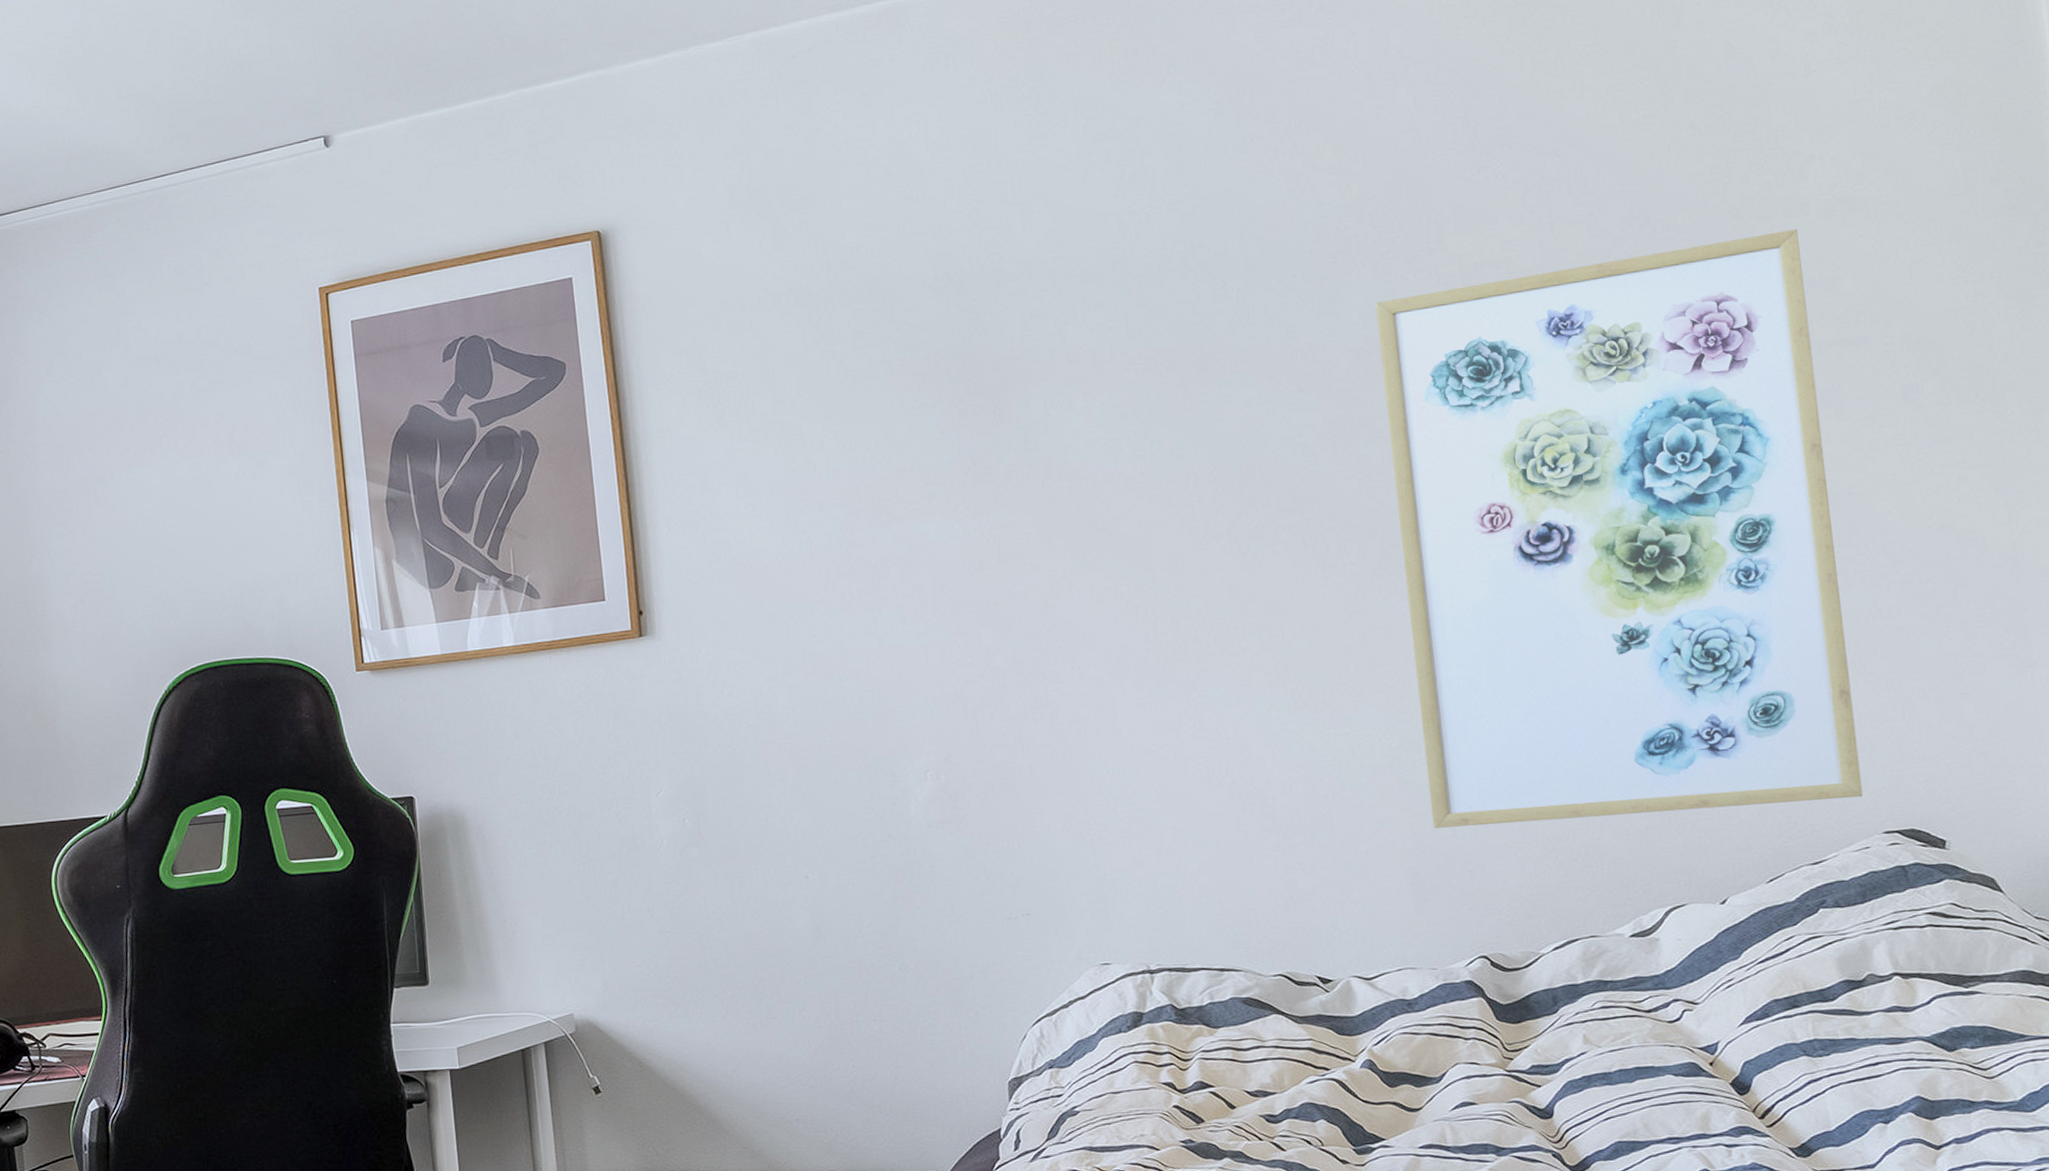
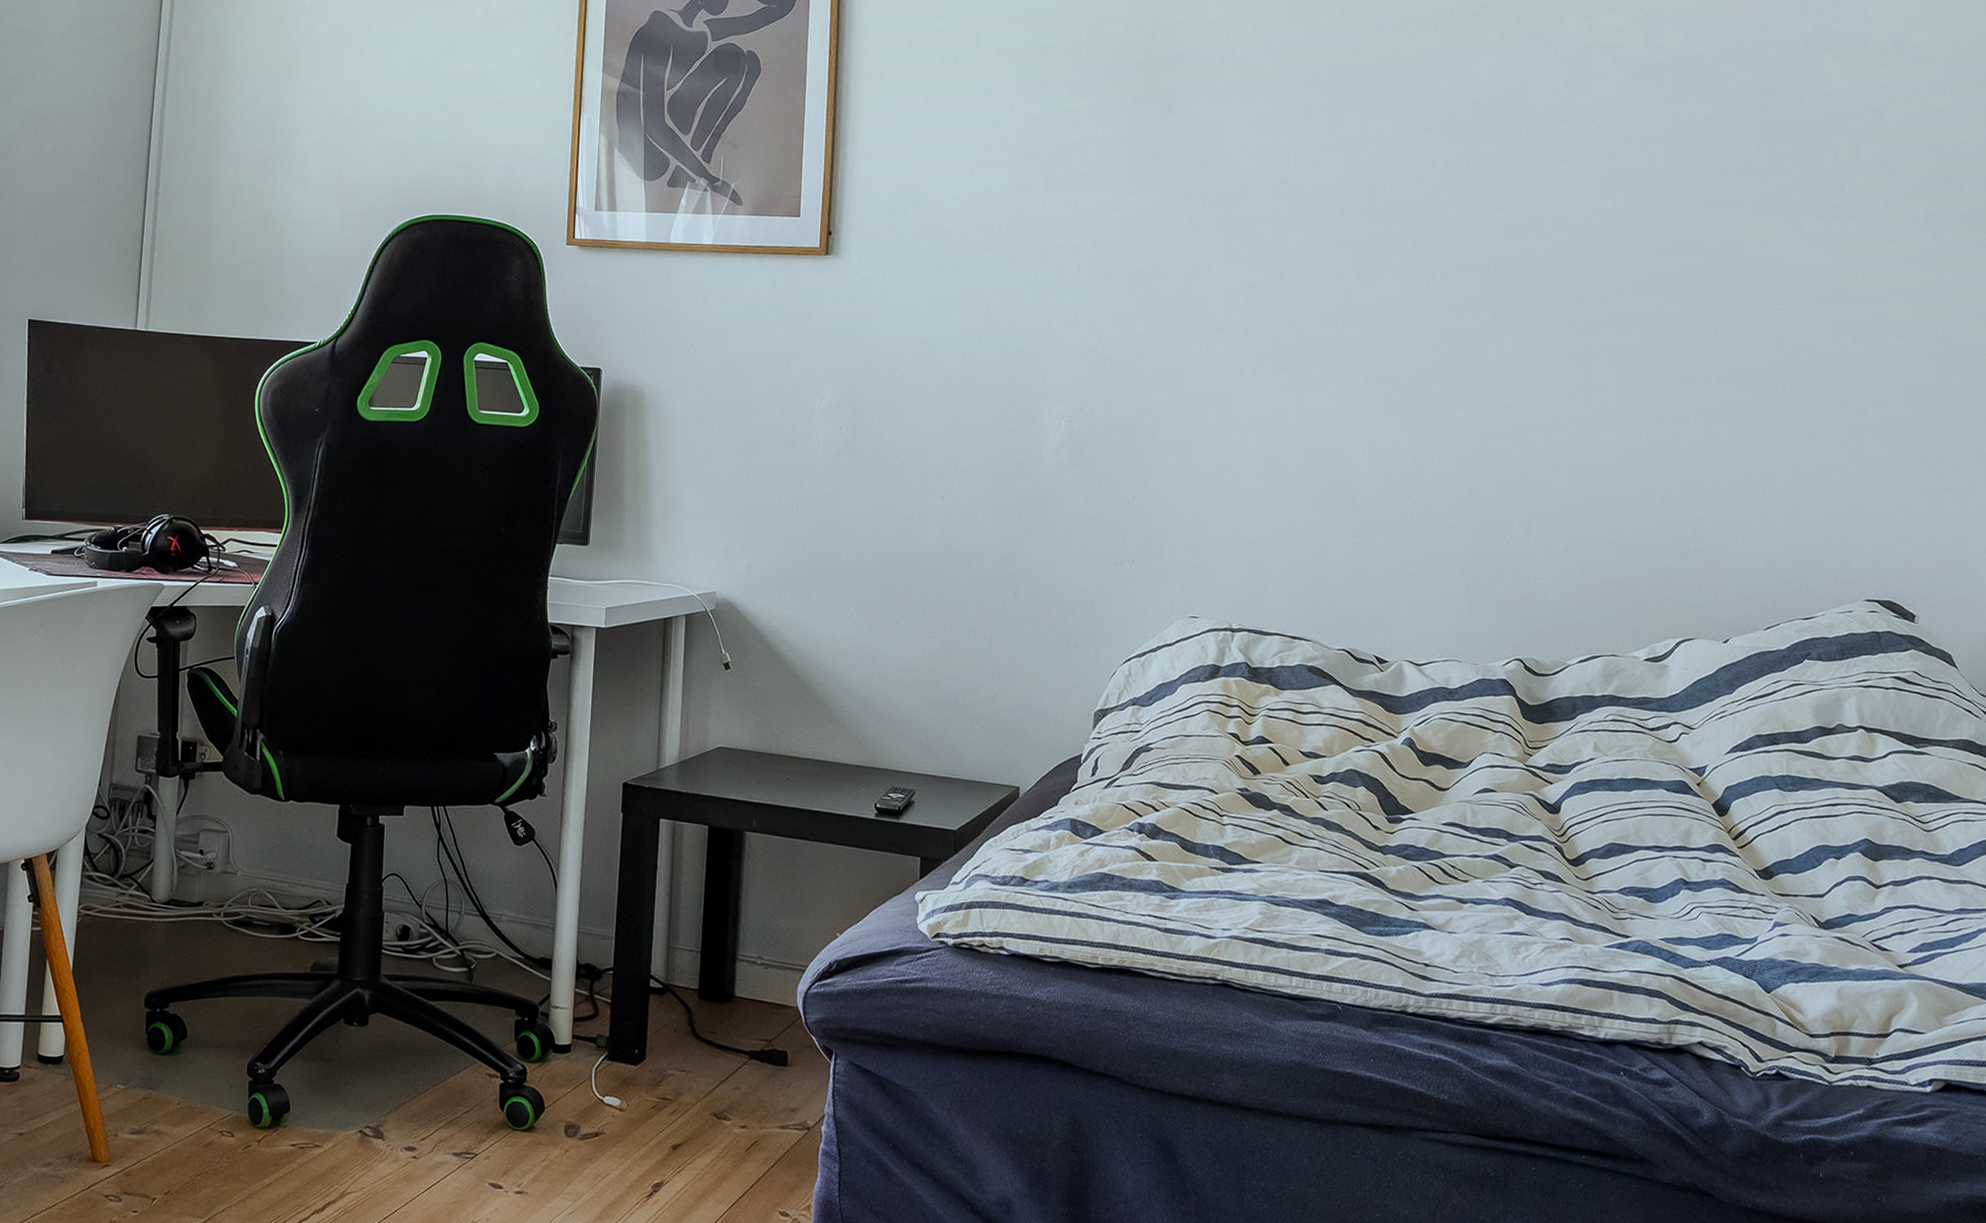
wall art: present [1375,228,1863,828] -> none [1490,61,1856,566]

